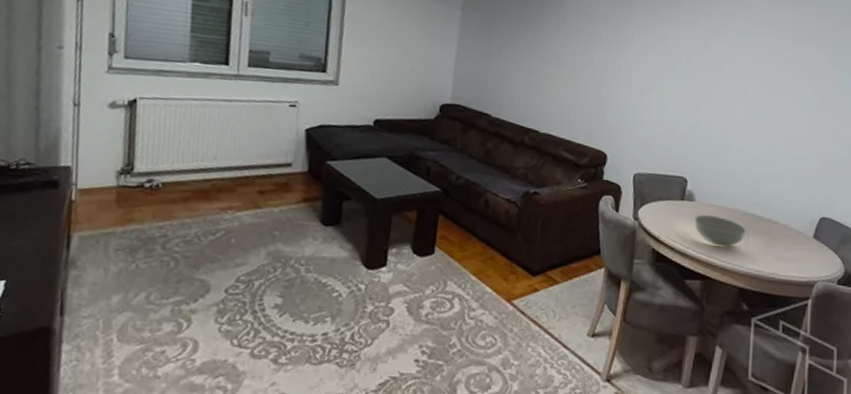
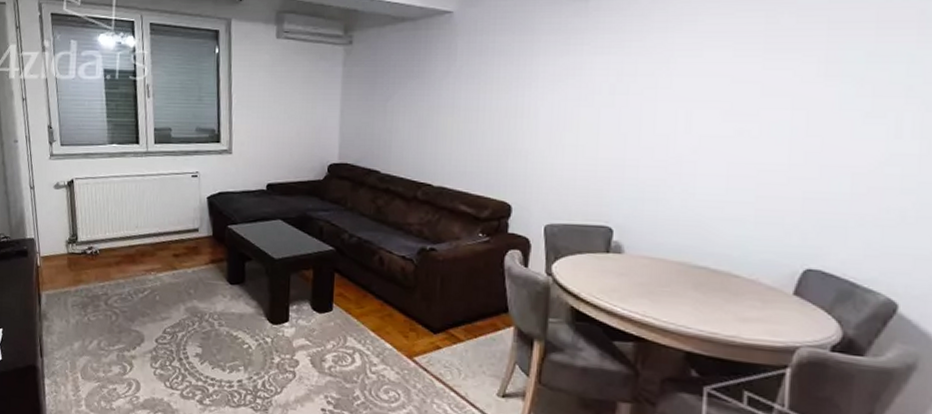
bowl: present [694,215,746,247] -> none [623,269,694,305]

